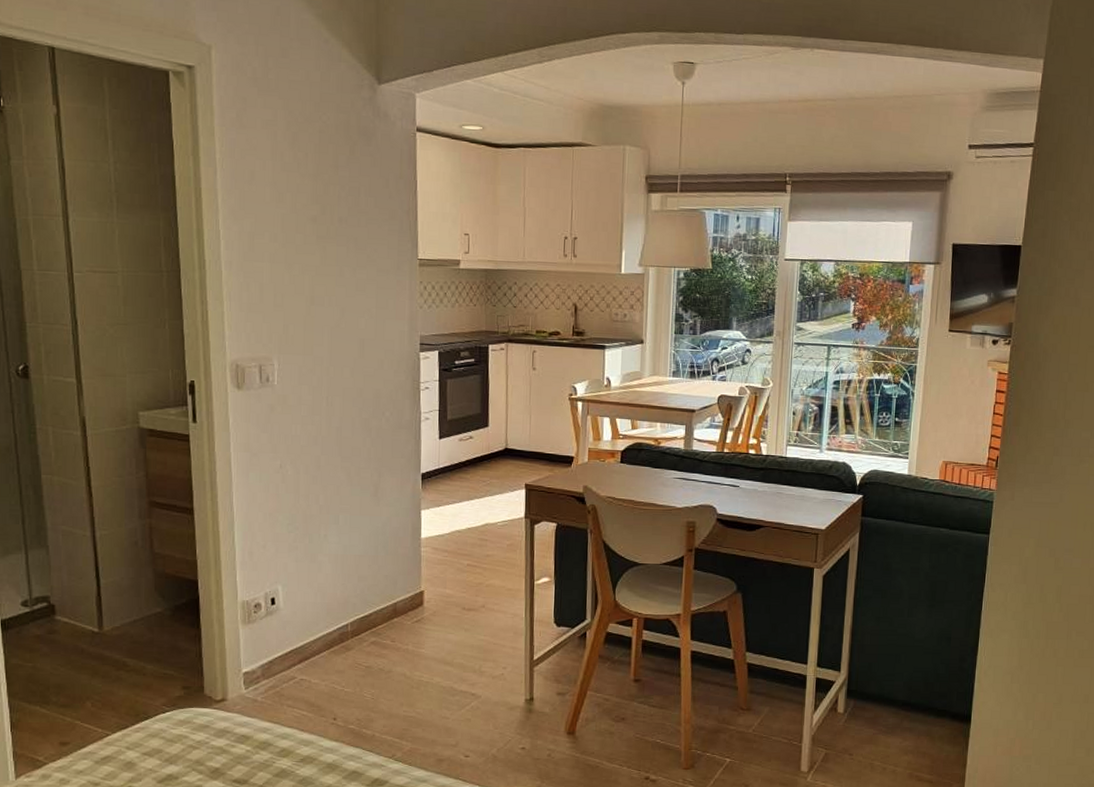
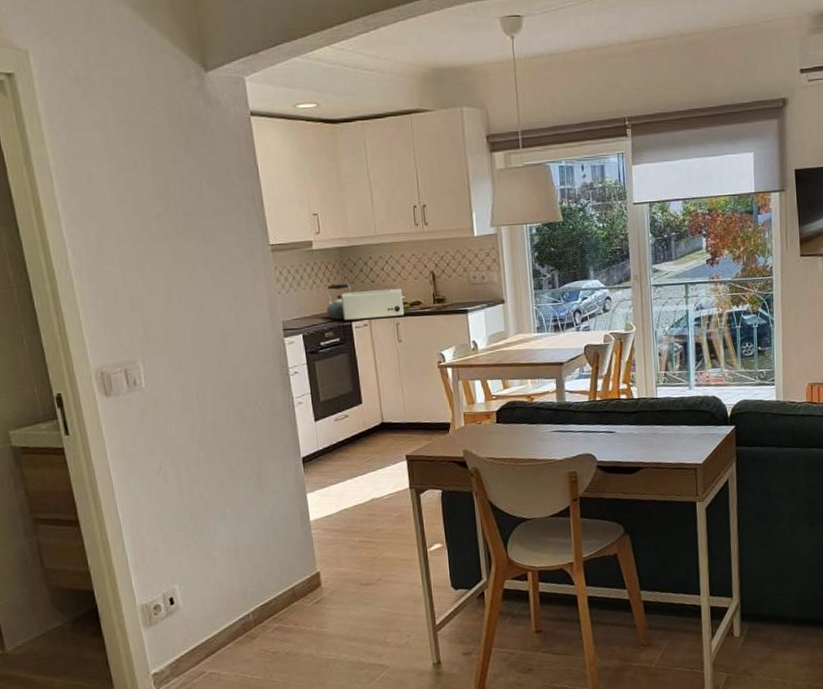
kettle: none [465,305,492,340] -> present [326,284,351,320]
toaster: none [480,314,545,347] -> present [340,288,405,322]

